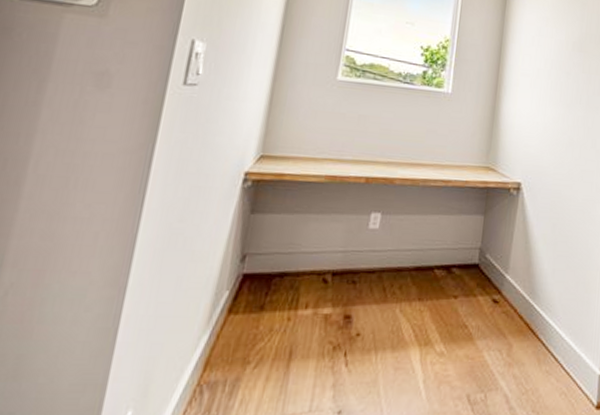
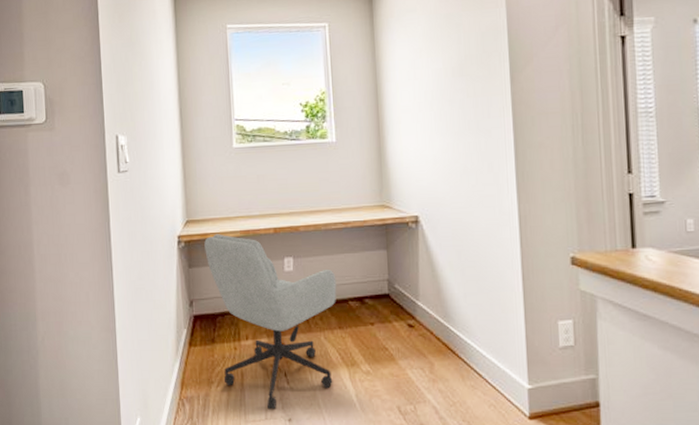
office chair: none [264,176,426,399] -> present [204,234,337,409]

